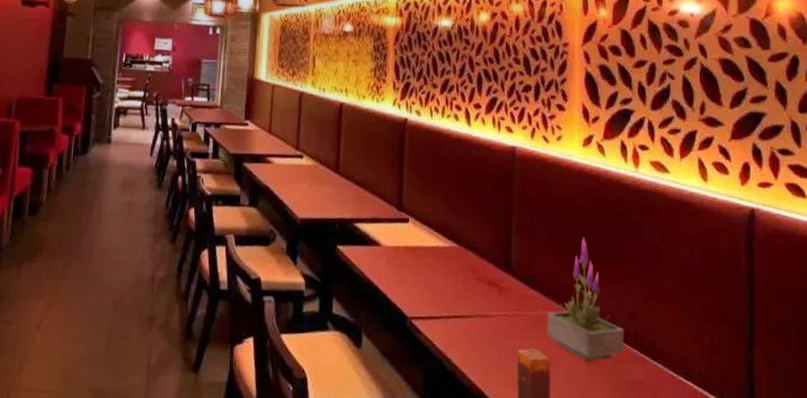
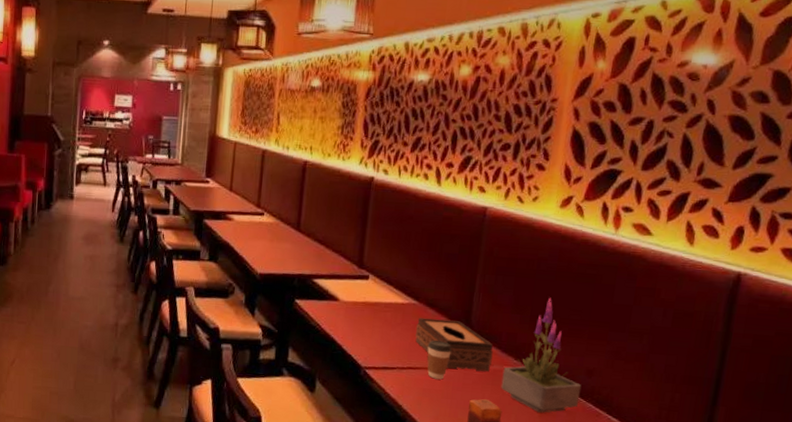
tissue box: none [459,262,536,318] -> present [415,318,493,372]
coffee cup: none [471,286,495,328] -> present [427,340,452,380]

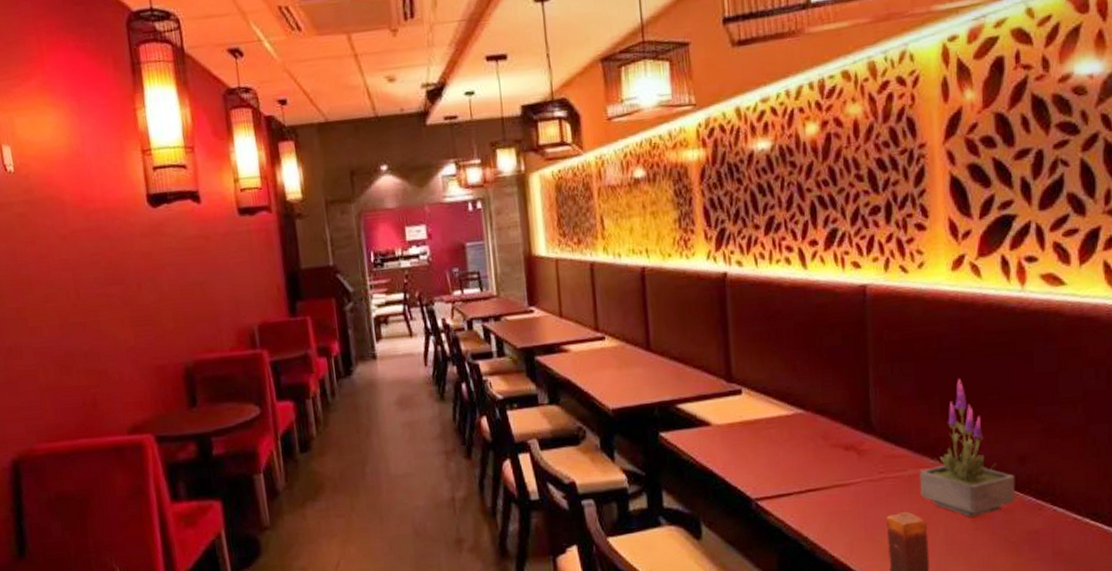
tissue box: present [415,318,493,372] -> none [808,425,905,484]
coffee cup: present [427,340,452,380] -> none [825,452,855,499]

